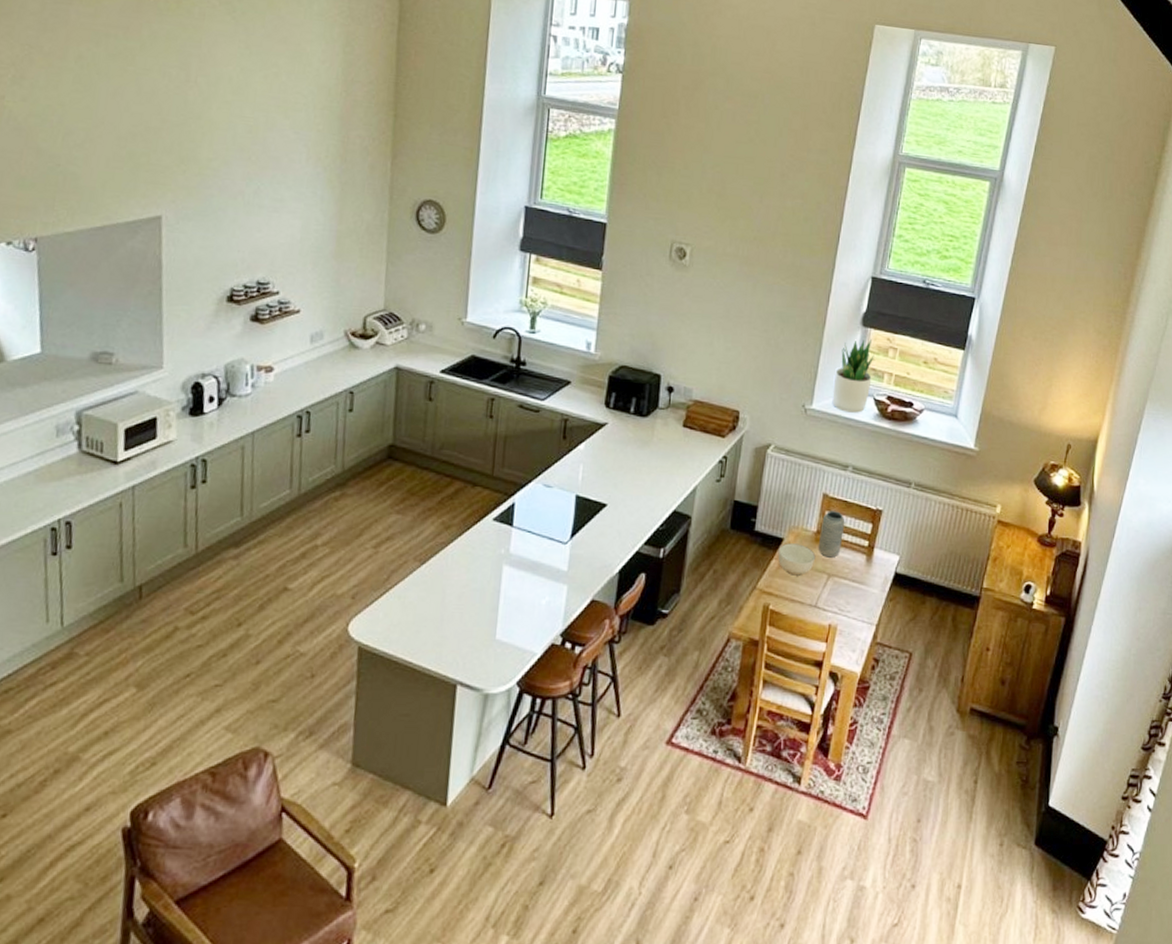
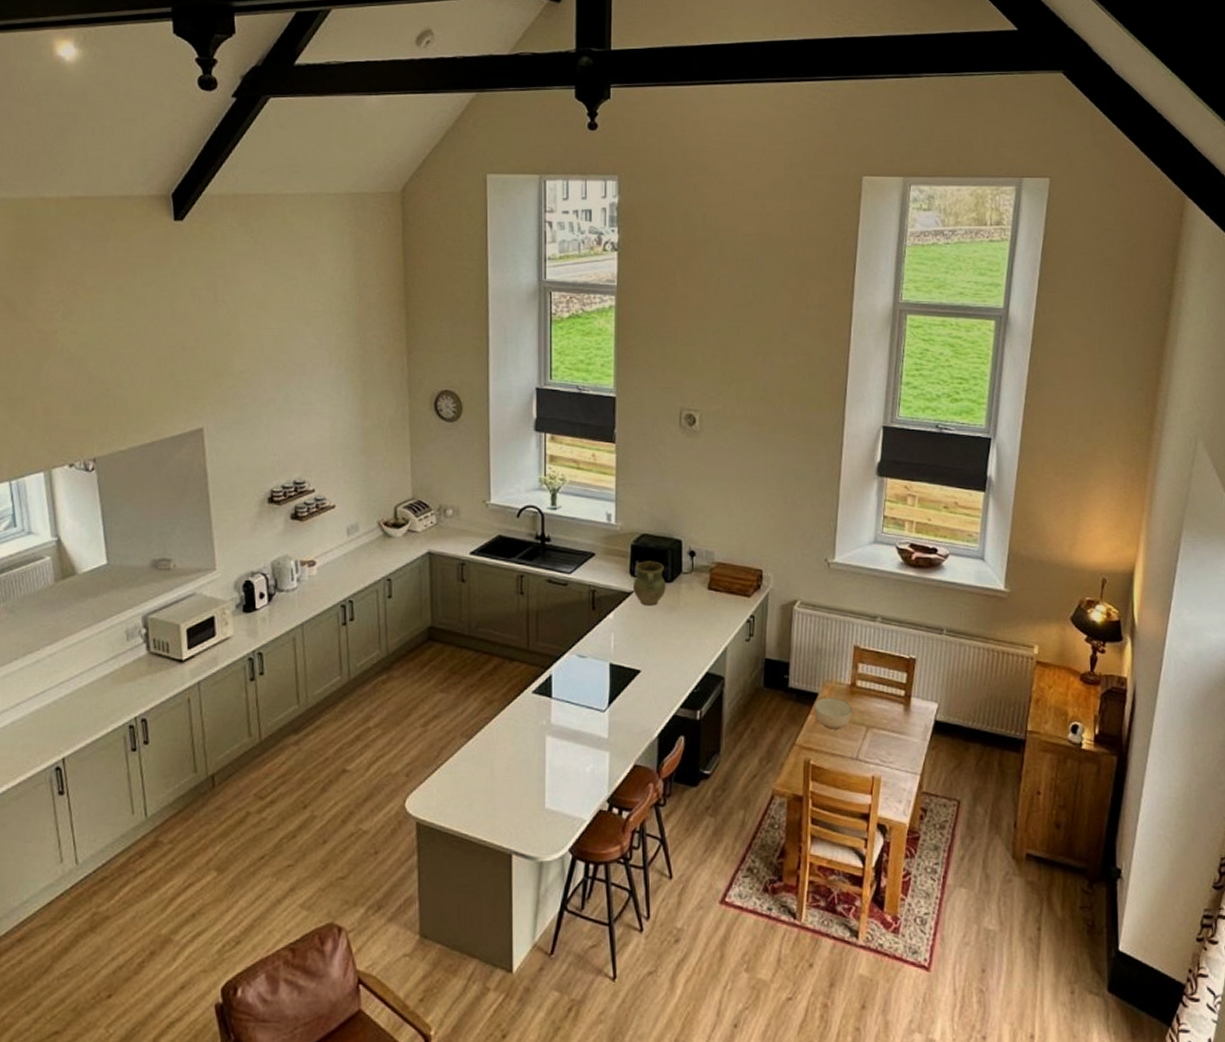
ceramic jug: none [607,393,641,440] -> present [633,561,666,606]
vase: present [818,511,846,558] -> none [853,662,879,710]
planter: present [832,339,874,413] -> none [854,488,893,563]

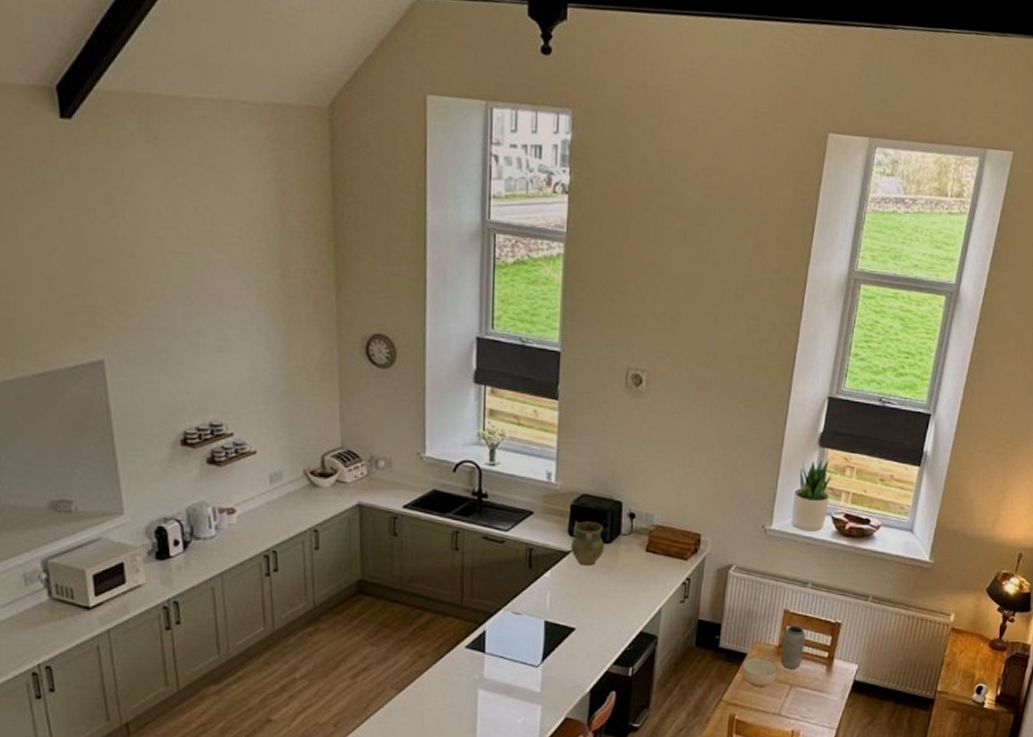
vase: none [853,662,879,710] -> present [780,626,806,669]
planter: none [854,488,893,563] -> present [791,459,832,532]

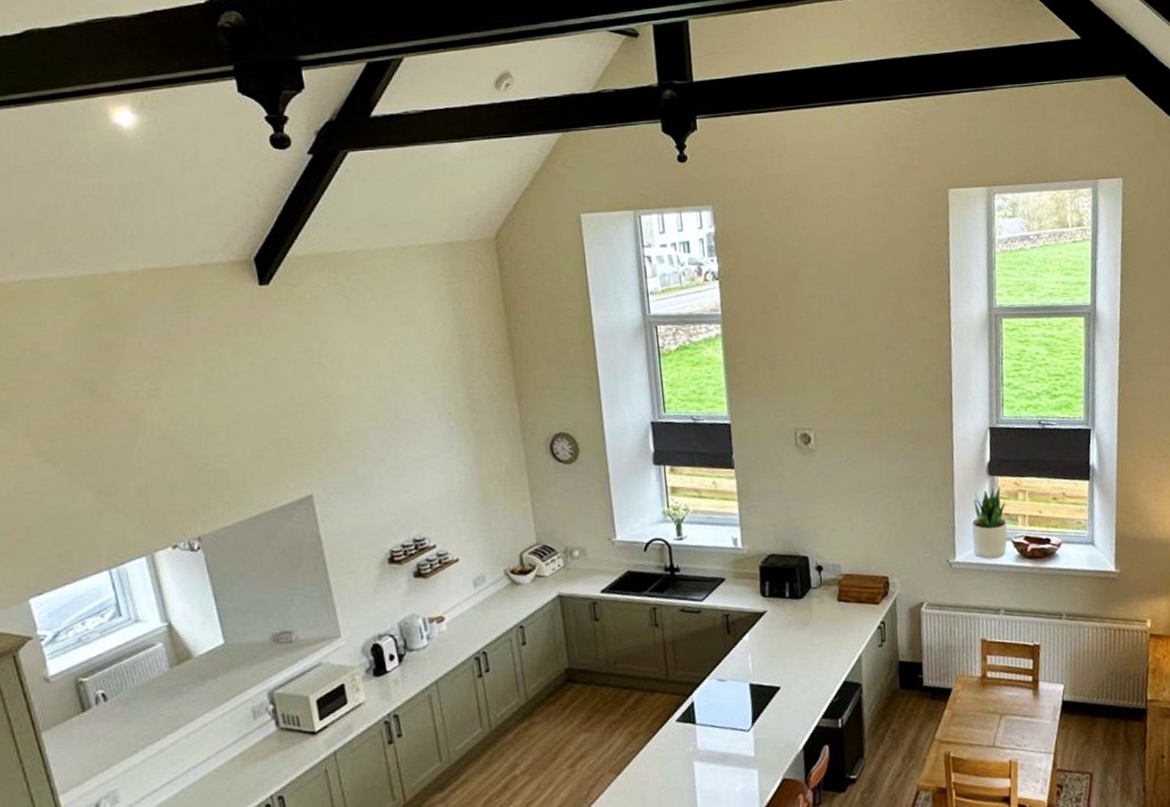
ceramic jug: present [571,521,604,566] -> none [765,579,797,624]
bowl: present [742,658,778,687] -> none [948,690,986,722]
vase: present [780,626,806,669] -> none [984,653,1008,699]

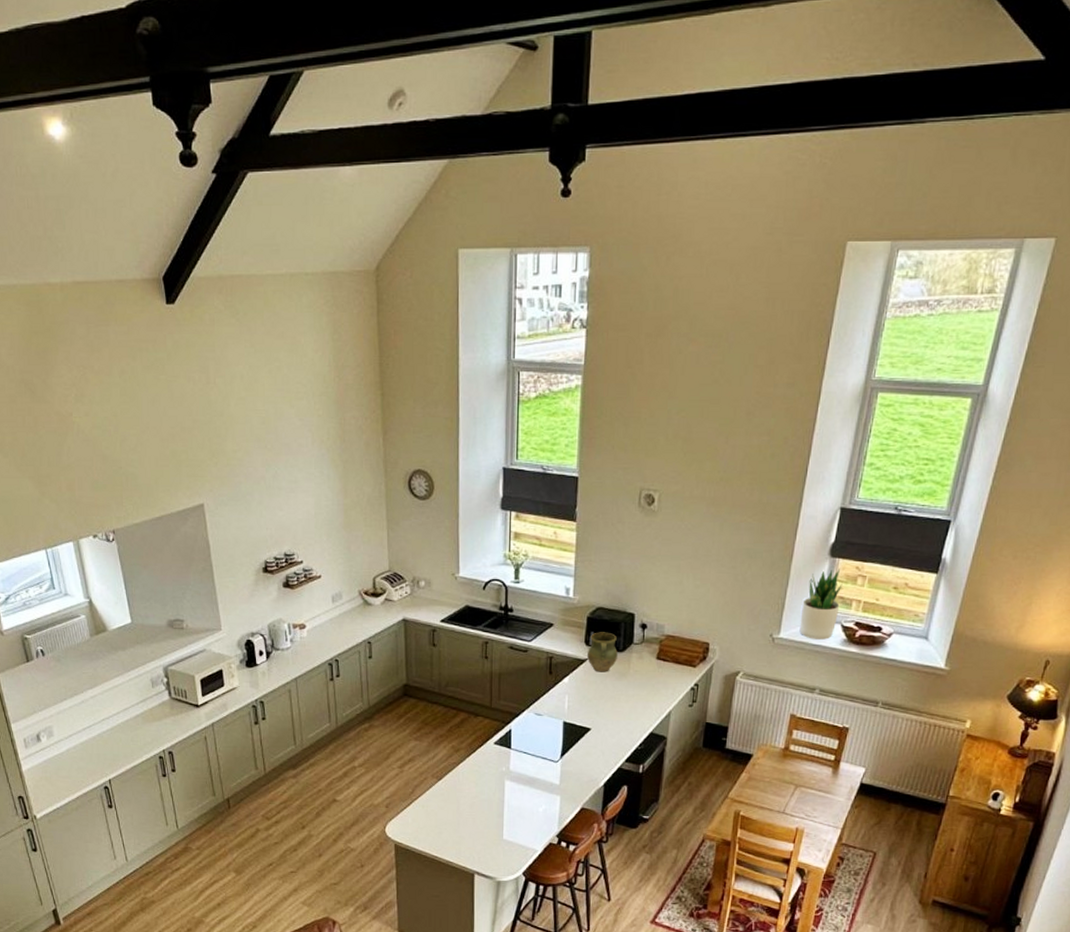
ceramic jug: none [765,579,797,624] -> present [587,632,618,672]

